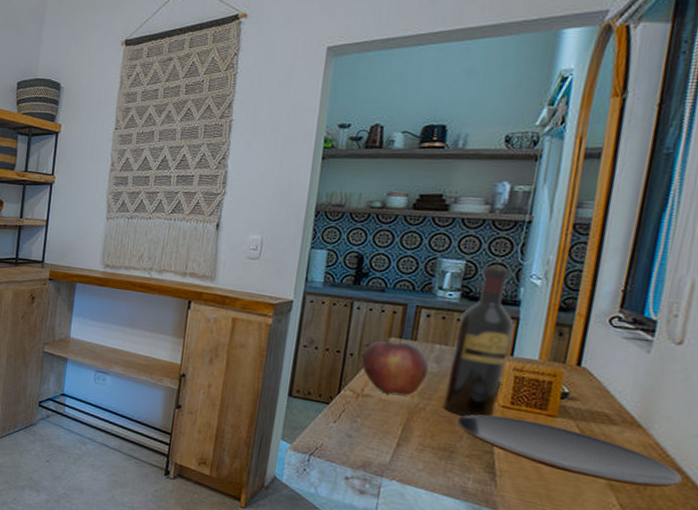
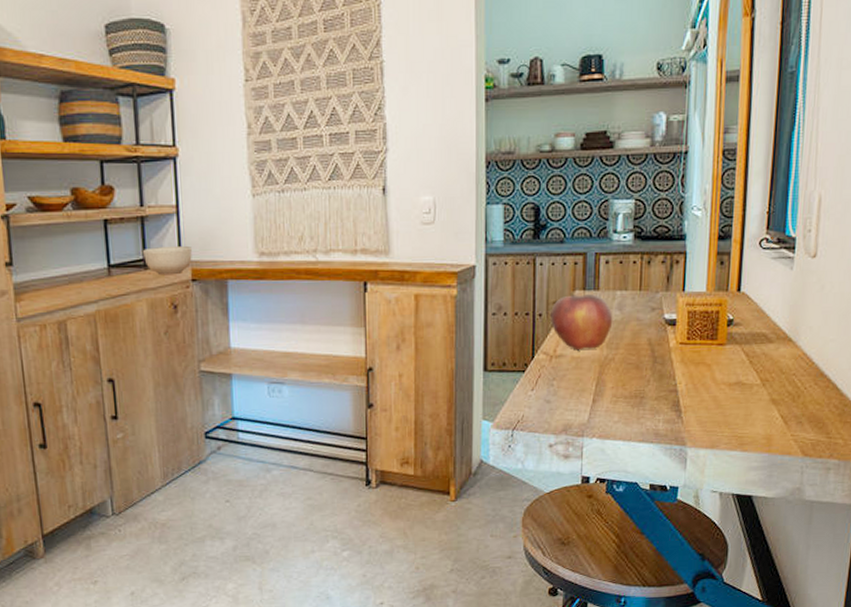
bowl: none [15,250,54,274] -> present [142,245,193,276]
wine bottle: present [443,264,514,417] -> none [630,200,682,360]
plate: present [456,414,682,488] -> none [643,352,825,397]

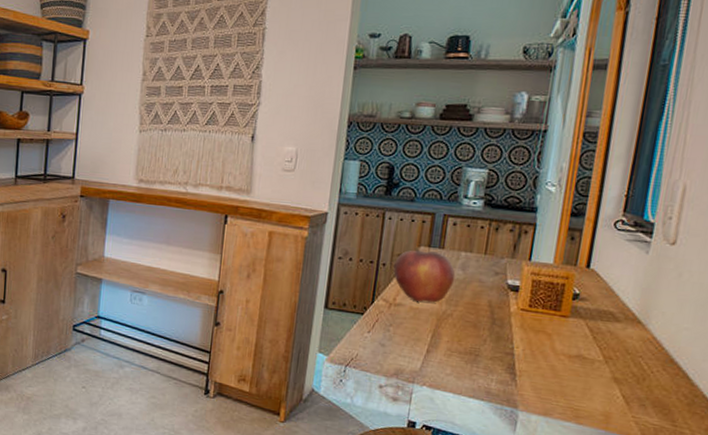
bowl: present [142,245,193,276] -> none [43,165,85,190]

